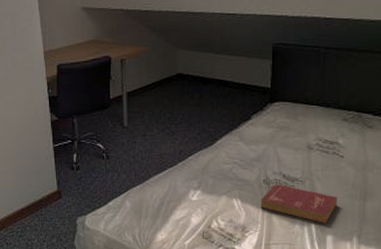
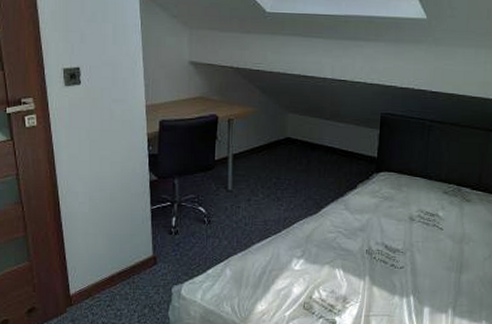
book: present [260,184,337,225] -> none [362,255,435,296]

